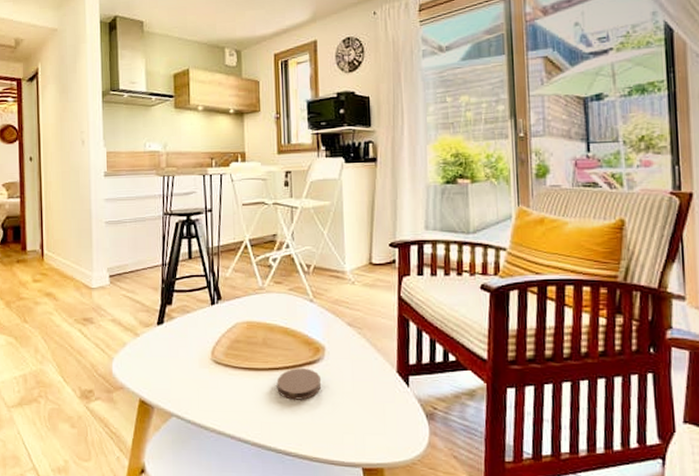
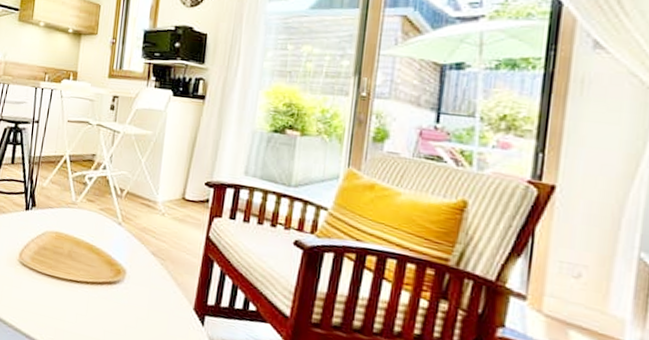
coaster: present [276,368,322,400] -> none [74,284,119,317]

